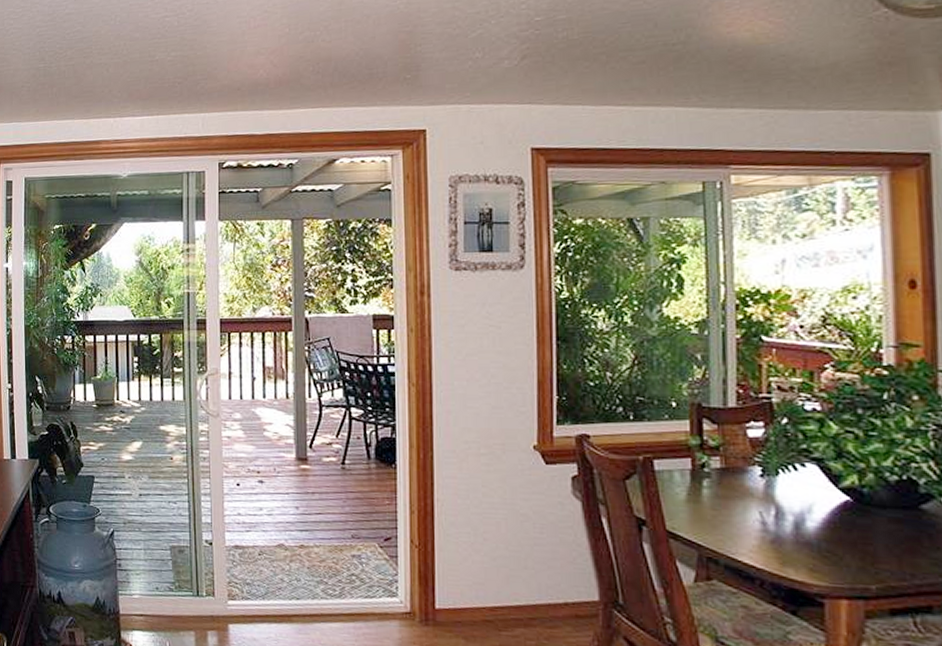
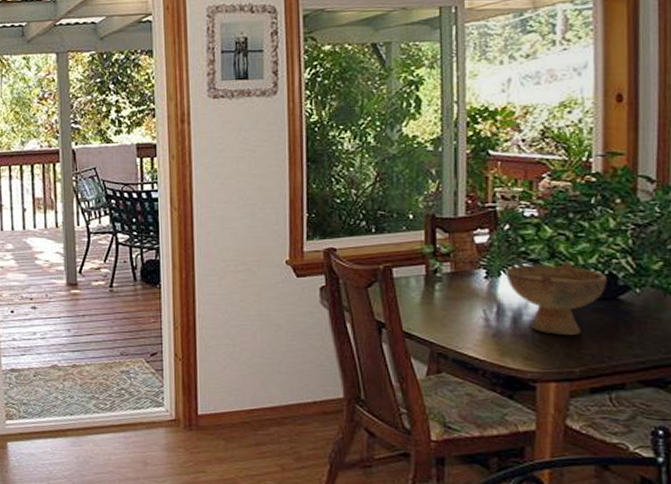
ceramic bowl: none [783,463,905,548] -> present [504,262,607,336]

